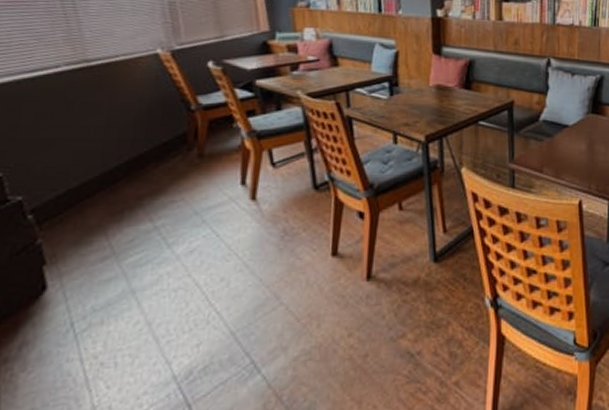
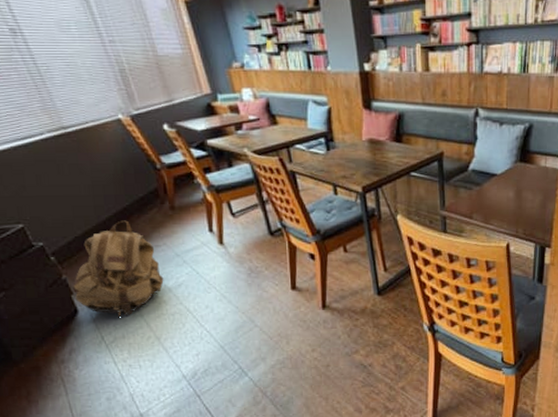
backpack: none [47,170,173,295] -> present [73,220,164,317]

